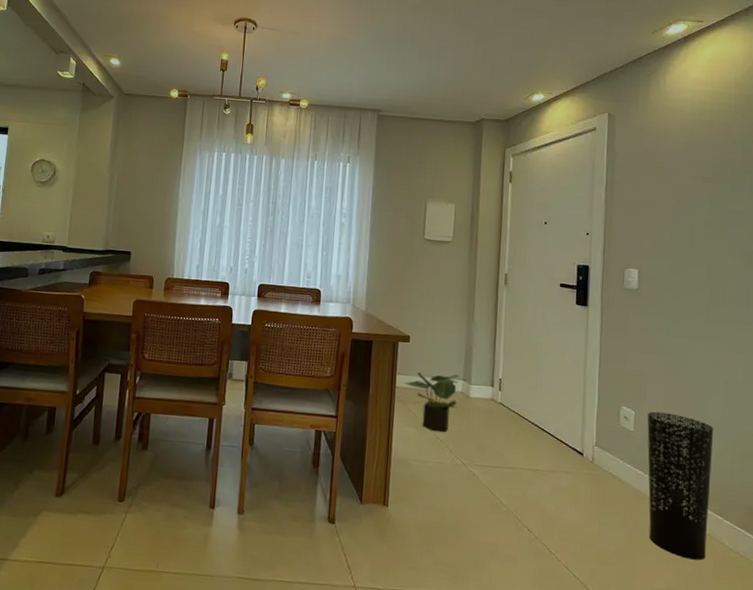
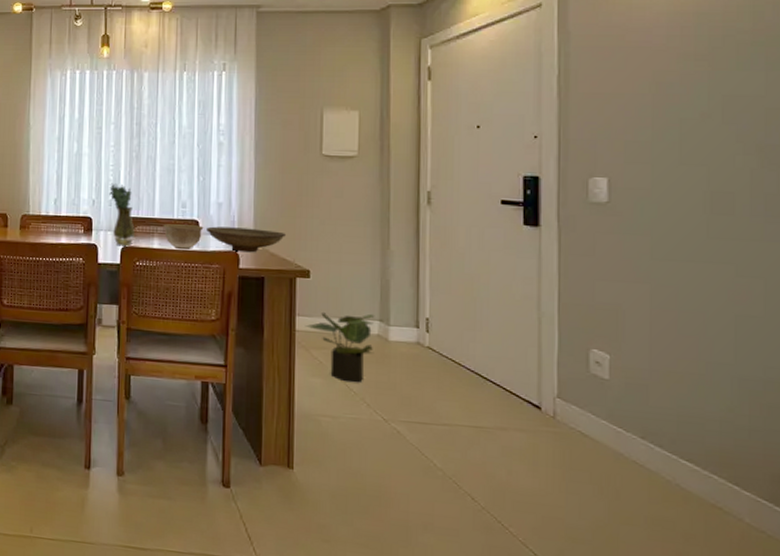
vase: none [245,253,266,310] -> present [109,183,135,247]
bowl: none [290,291,325,315] -> present [163,224,204,250]
decorative bowl: none [327,295,392,319] -> present [206,226,286,253]
umbrella stand: present [647,411,714,561] -> none [628,354,723,540]

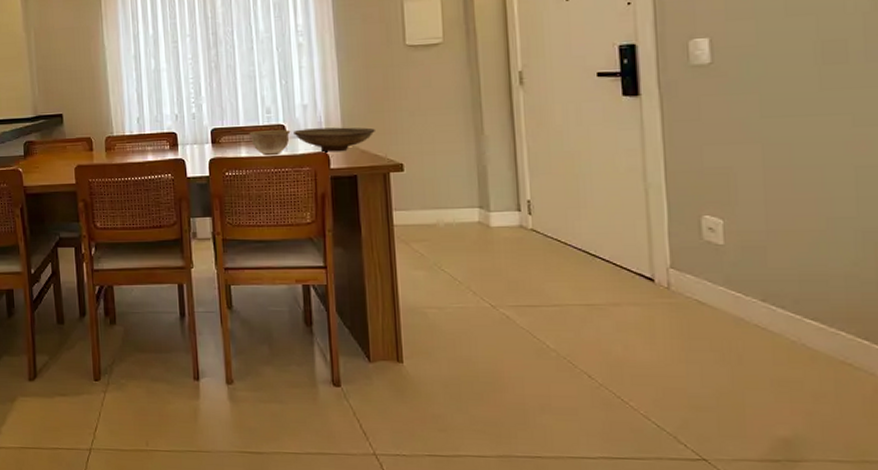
vase: present [109,183,135,247] -> none [191,96,221,158]
potted plant: present [305,311,375,383] -> none [403,201,476,272]

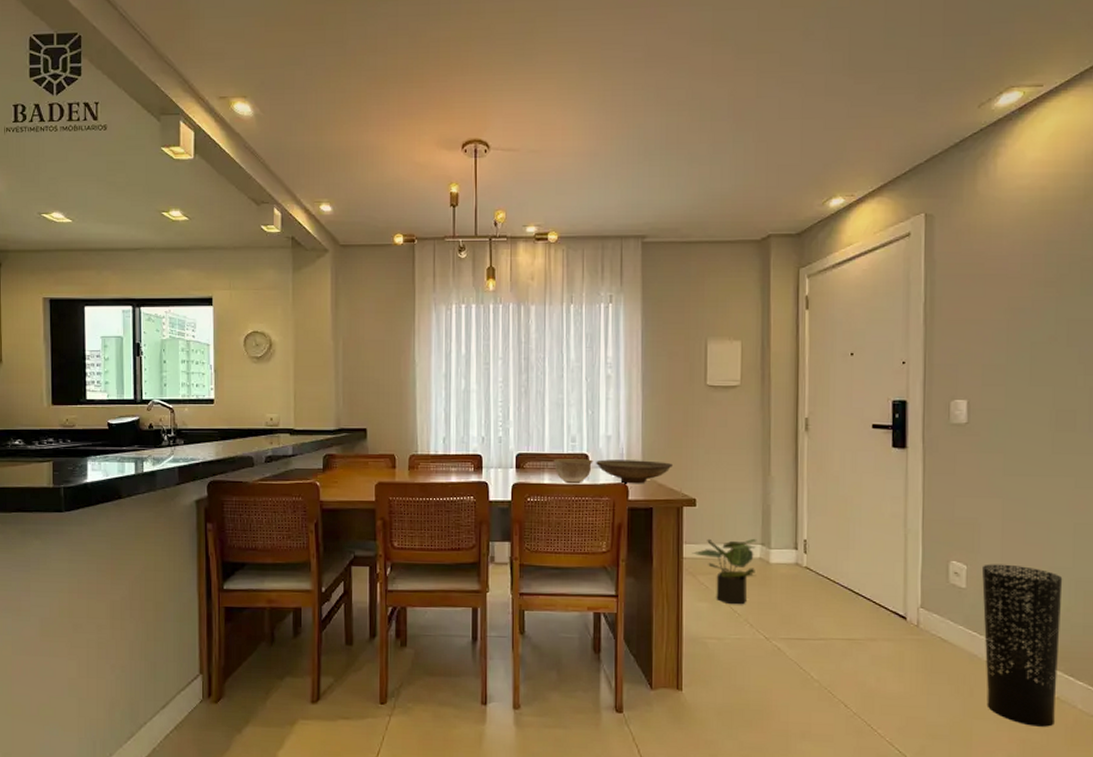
potted plant: none [403,201,476,272] -> present [692,538,757,605]
umbrella stand: none [743,216,848,397] -> present [982,564,1063,727]

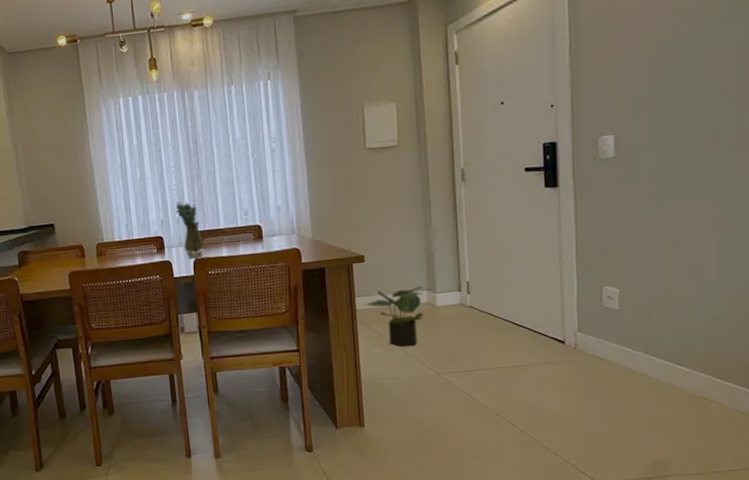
vase: none [499,419,525,483] -> present [175,201,204,259]
bowl: present [553,459,593,484] -> none [229,229,266,255]
decorative bowl: present [596,459,672,484] -> none [269,224,340,248]
umbrella stand: present [982,564,1063,727] -> none [634,284,709,426]

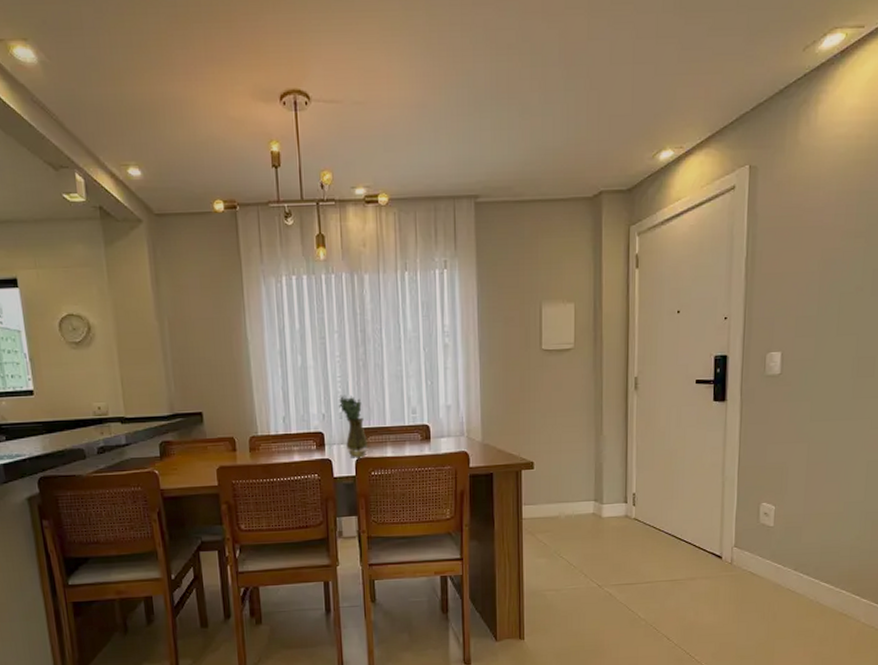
potted plant: present [364,285,425,347] -> none [530,495,591,559]

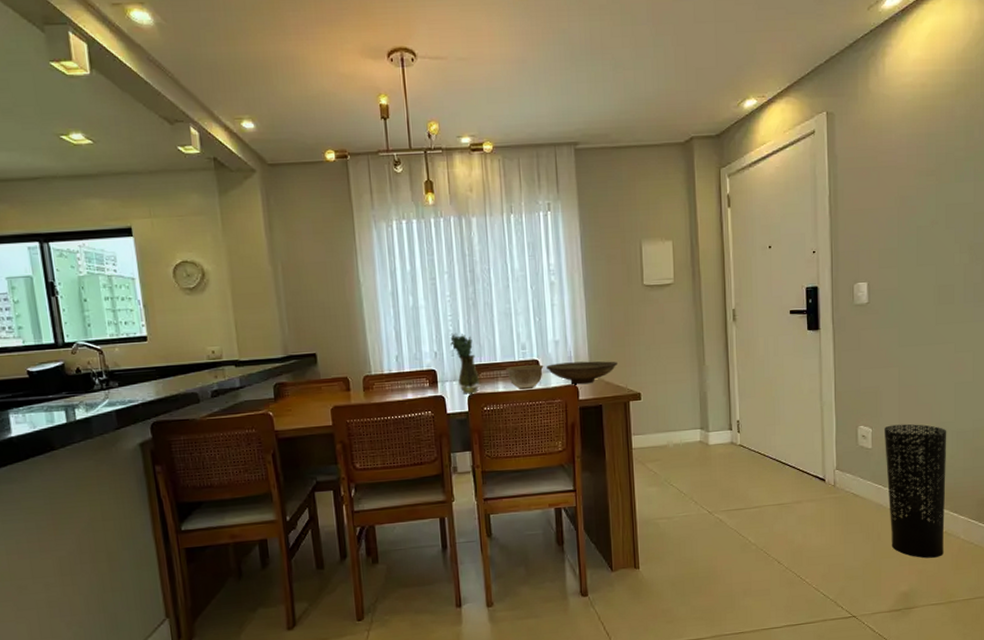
bowl: none [395,430,434,456] -> present [506,364,544,390]
decorative bowl: none [437,427,511,452] -> present [546,361,617,385]
umbrella stand: none [787,502,855,641] -> present [885,424,947,558]

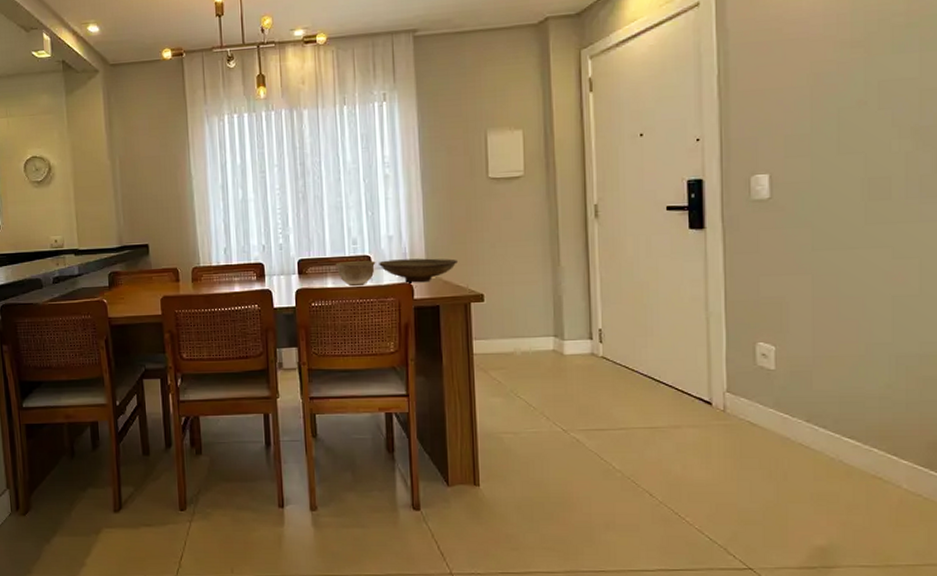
vase: present [450,333,480,395] -> none [279,226,308,289]
umbrella stand: present [885,424,947,558] -> none [793,343,882,508]

